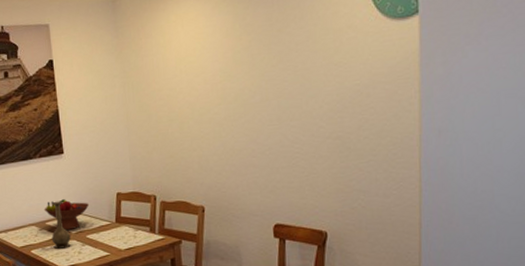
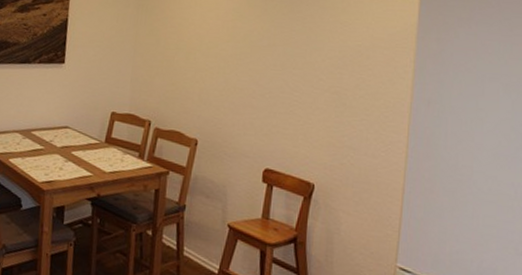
fruit bowl: present [44,199,89,231] -> none [32,110,80,143]
vase: present [51,201,72,249] -> none [34,110,56,162]

